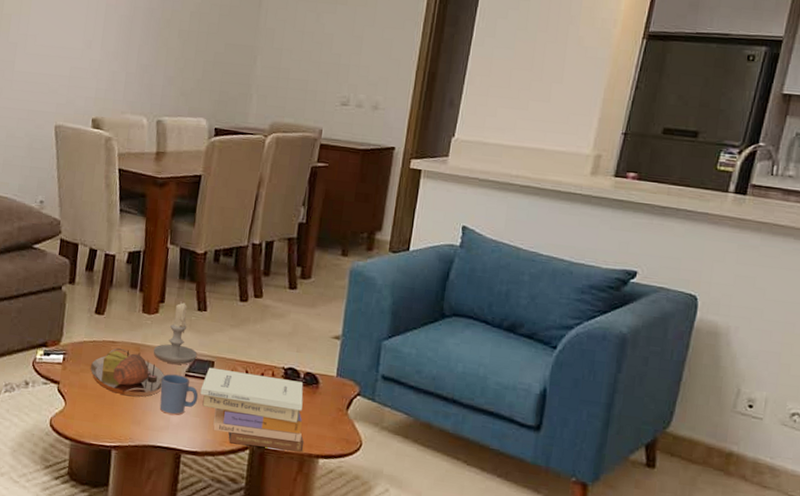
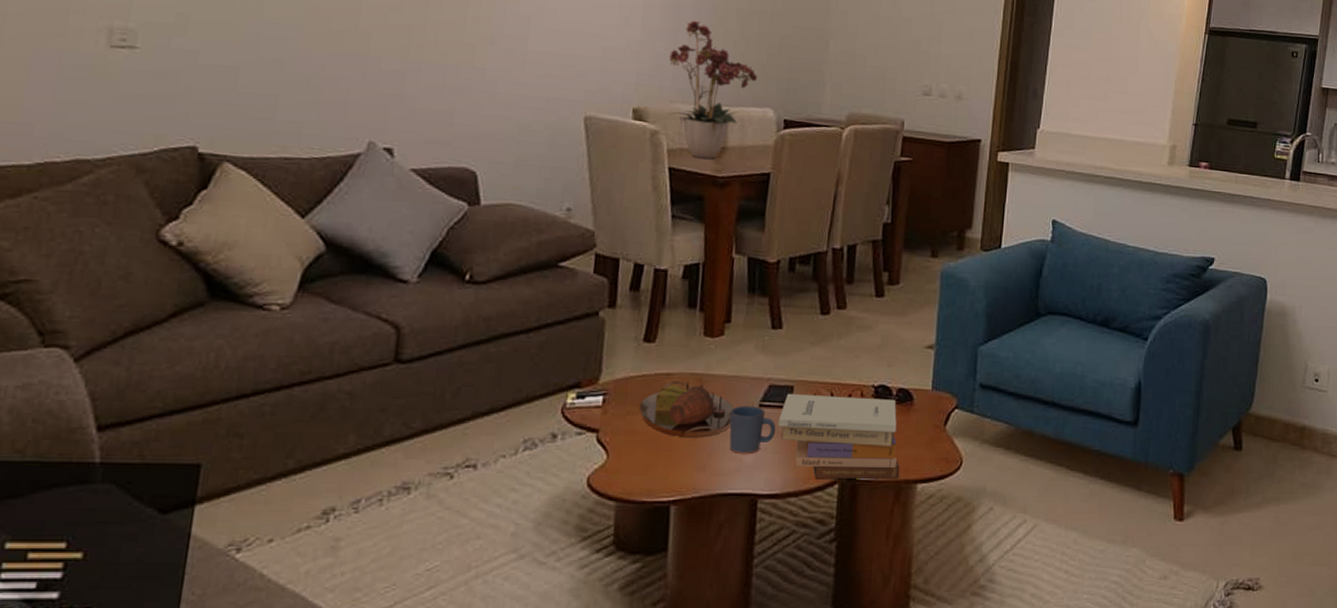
flower arrangement: none [120,42,194,162] -> present [668,20,758,159]
candle: present [153,301,198,365] -> none [719,319,773,395]

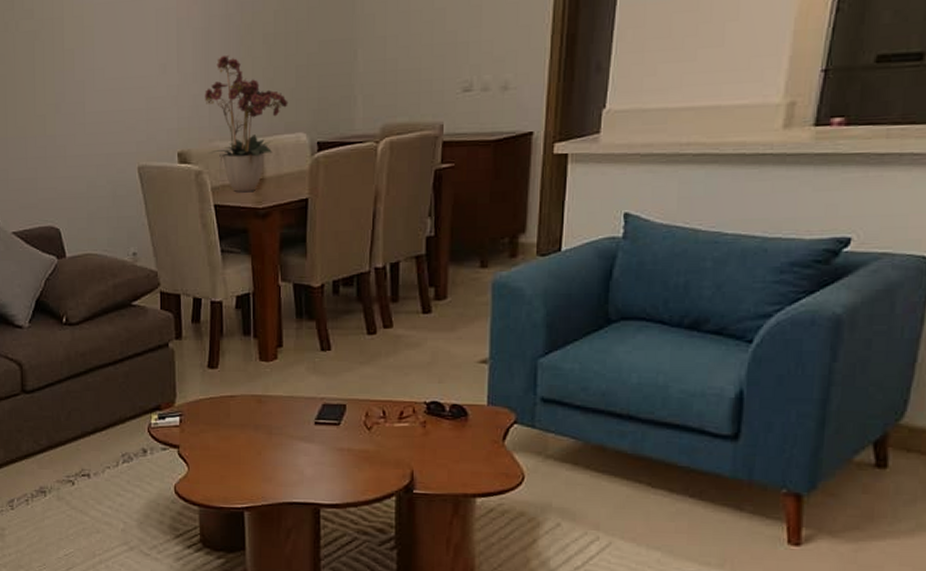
serving tray: present [639,382,734,438] -> none [210,403,292,453]
mug: present [729,406,776,455] -> none [289,424,332,468]
books: present [778,393,900,480] -> none [334,411,457,493]

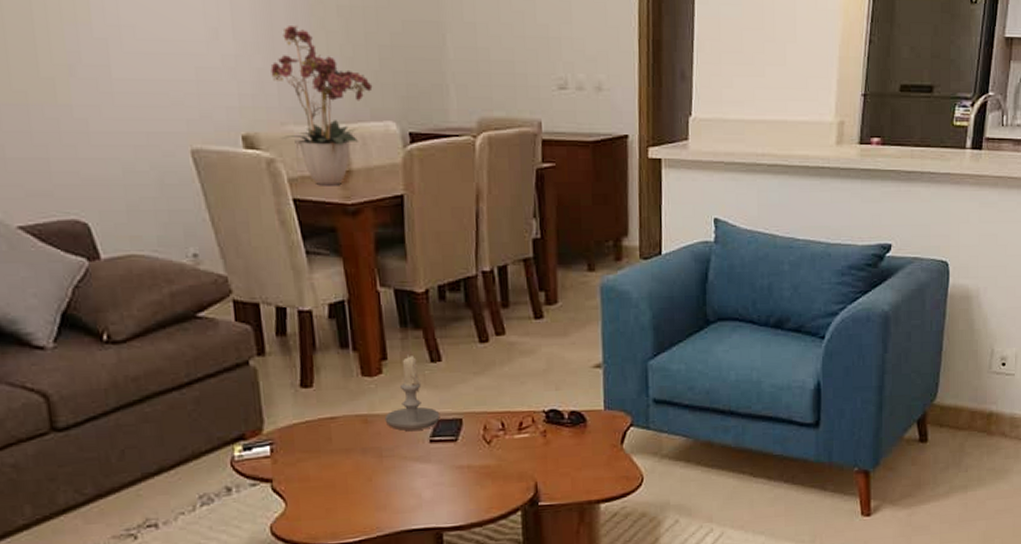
candle: none [276,343,326,413] -> present [384,354,440,432]

